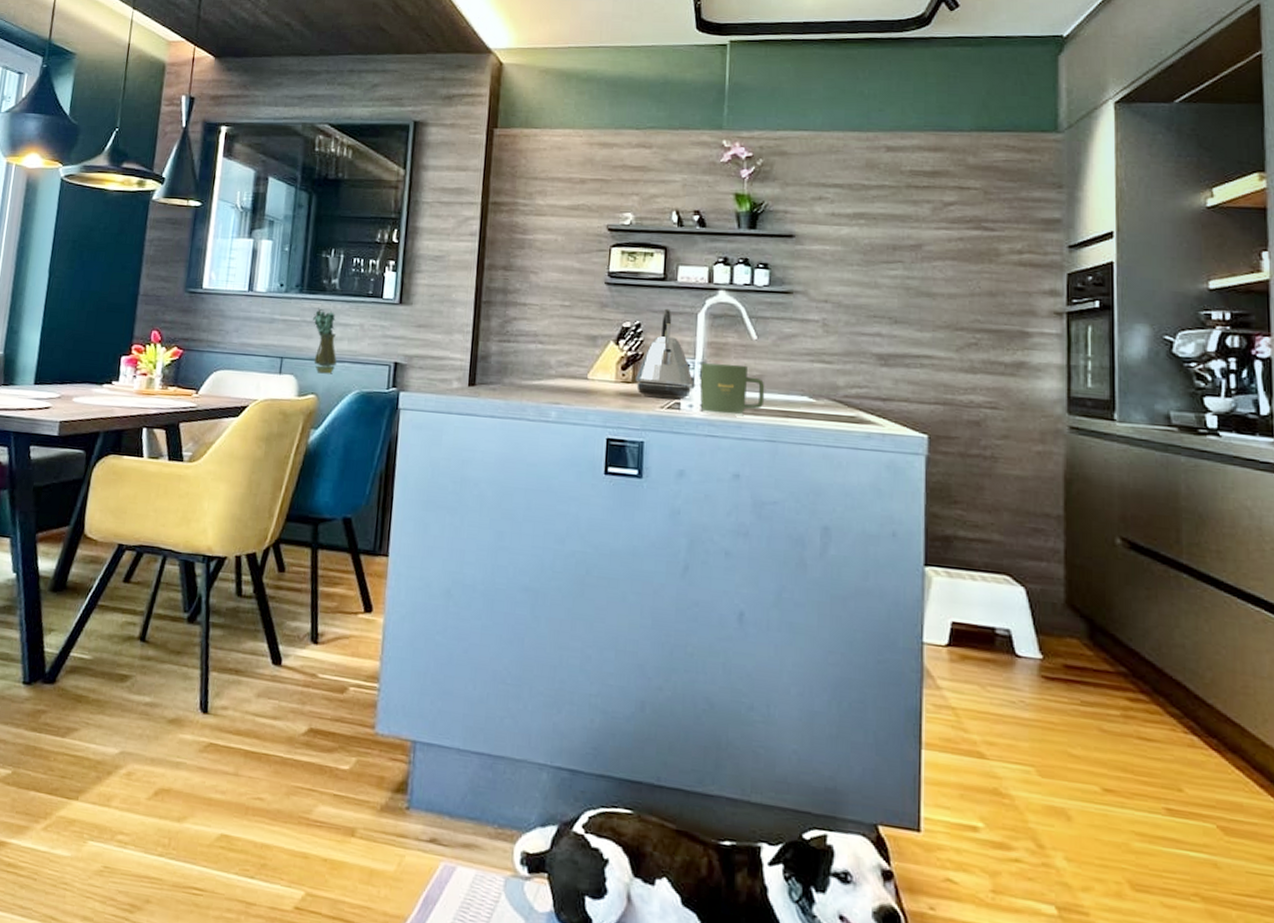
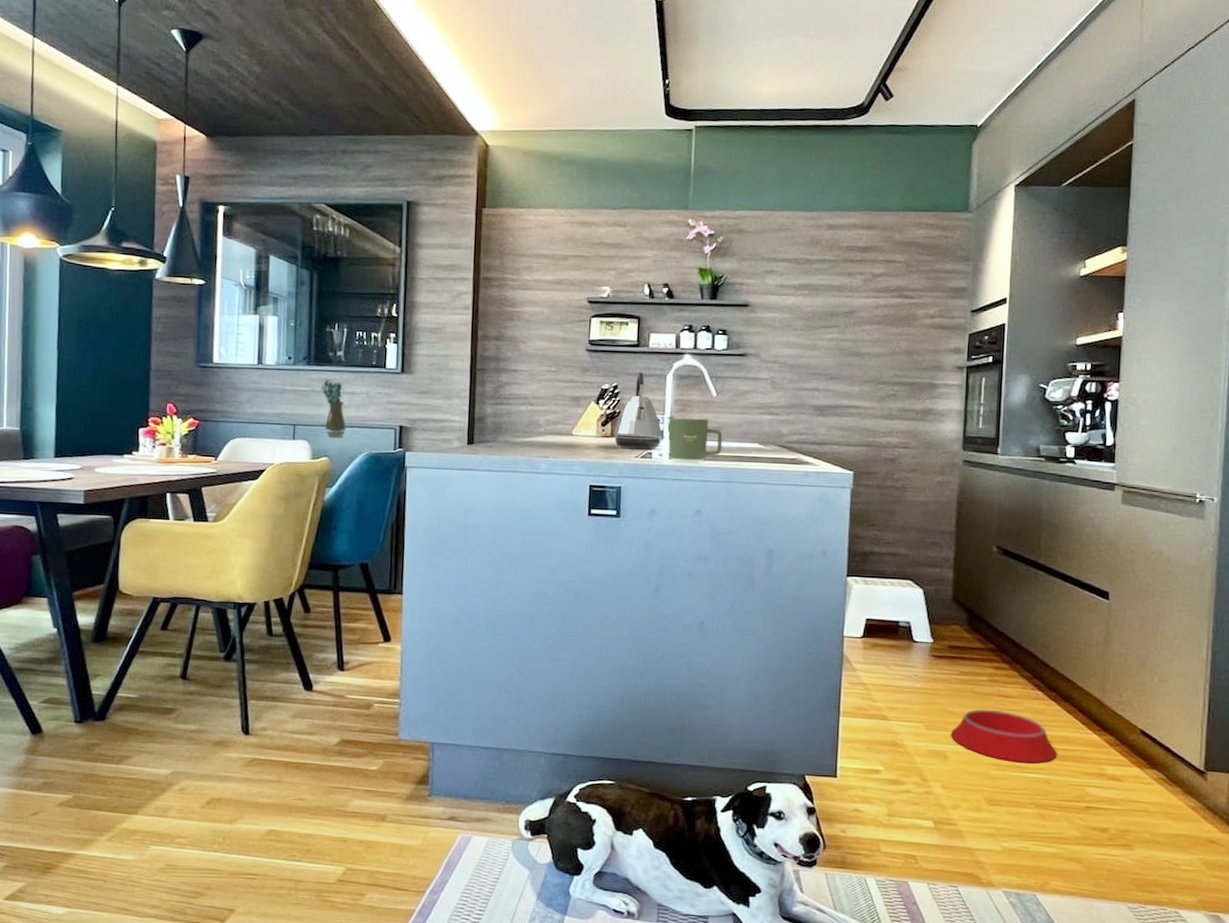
pet bowl: none [1073,753,1227,838] -> present [950,708,1057,764]

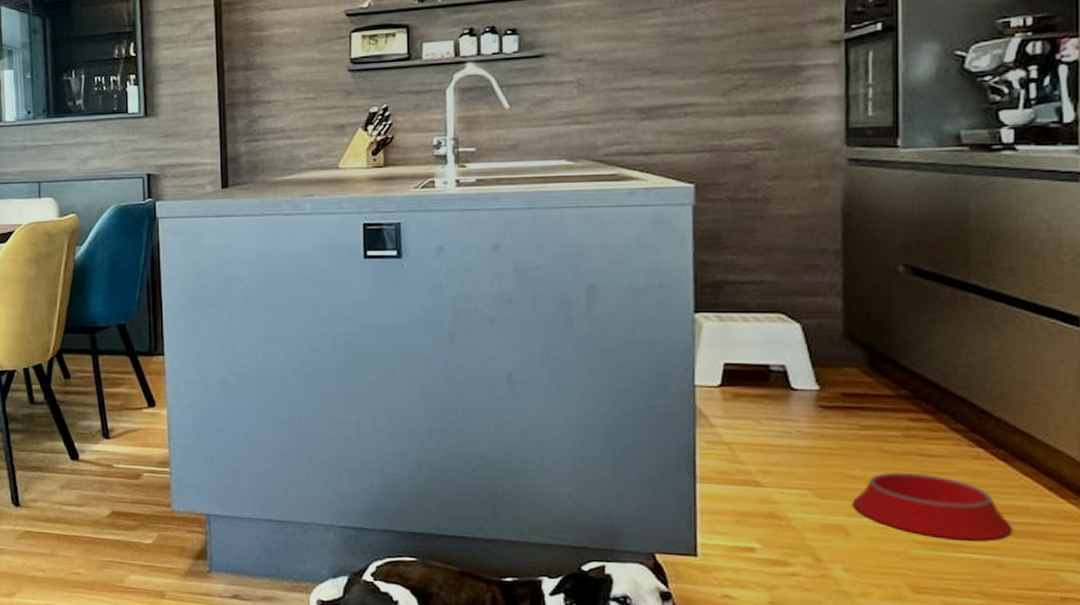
vase: present [320,378,346,438] -> none [62,130,92,193]
kettle: present [614,371,662,449] -> none [387,88,446,179]
mug: present [668,418,723,462] -> none [453,136,521,188]

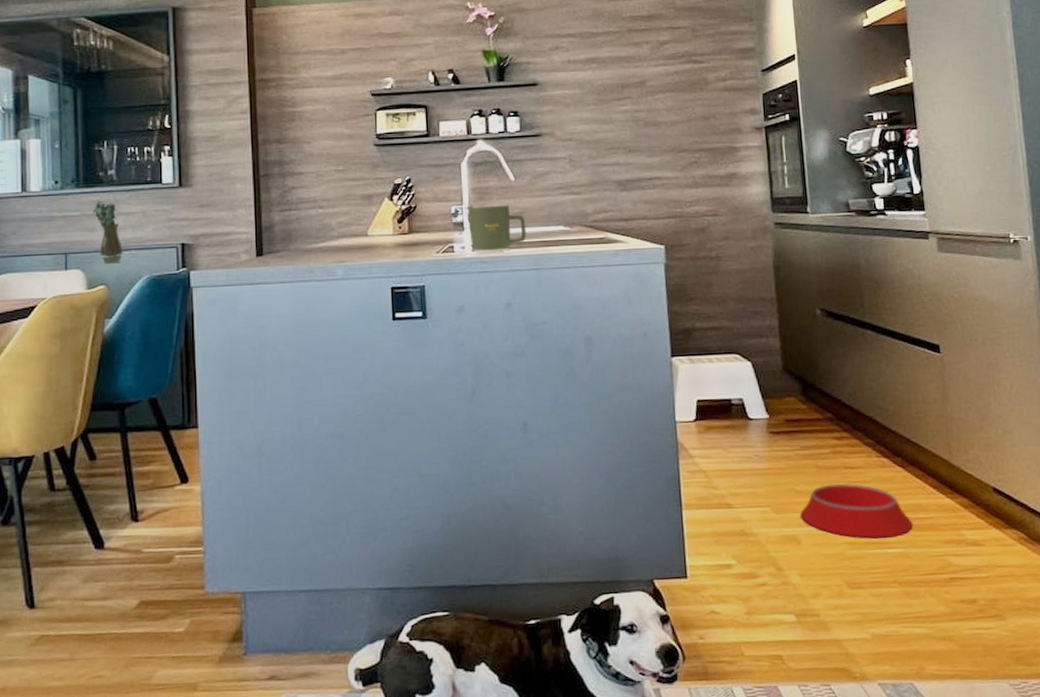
vase: none [62,130,92,193] -> present [92,200,123,264]
mug: none [453,136,521,188] -> present [468,205,527,253]

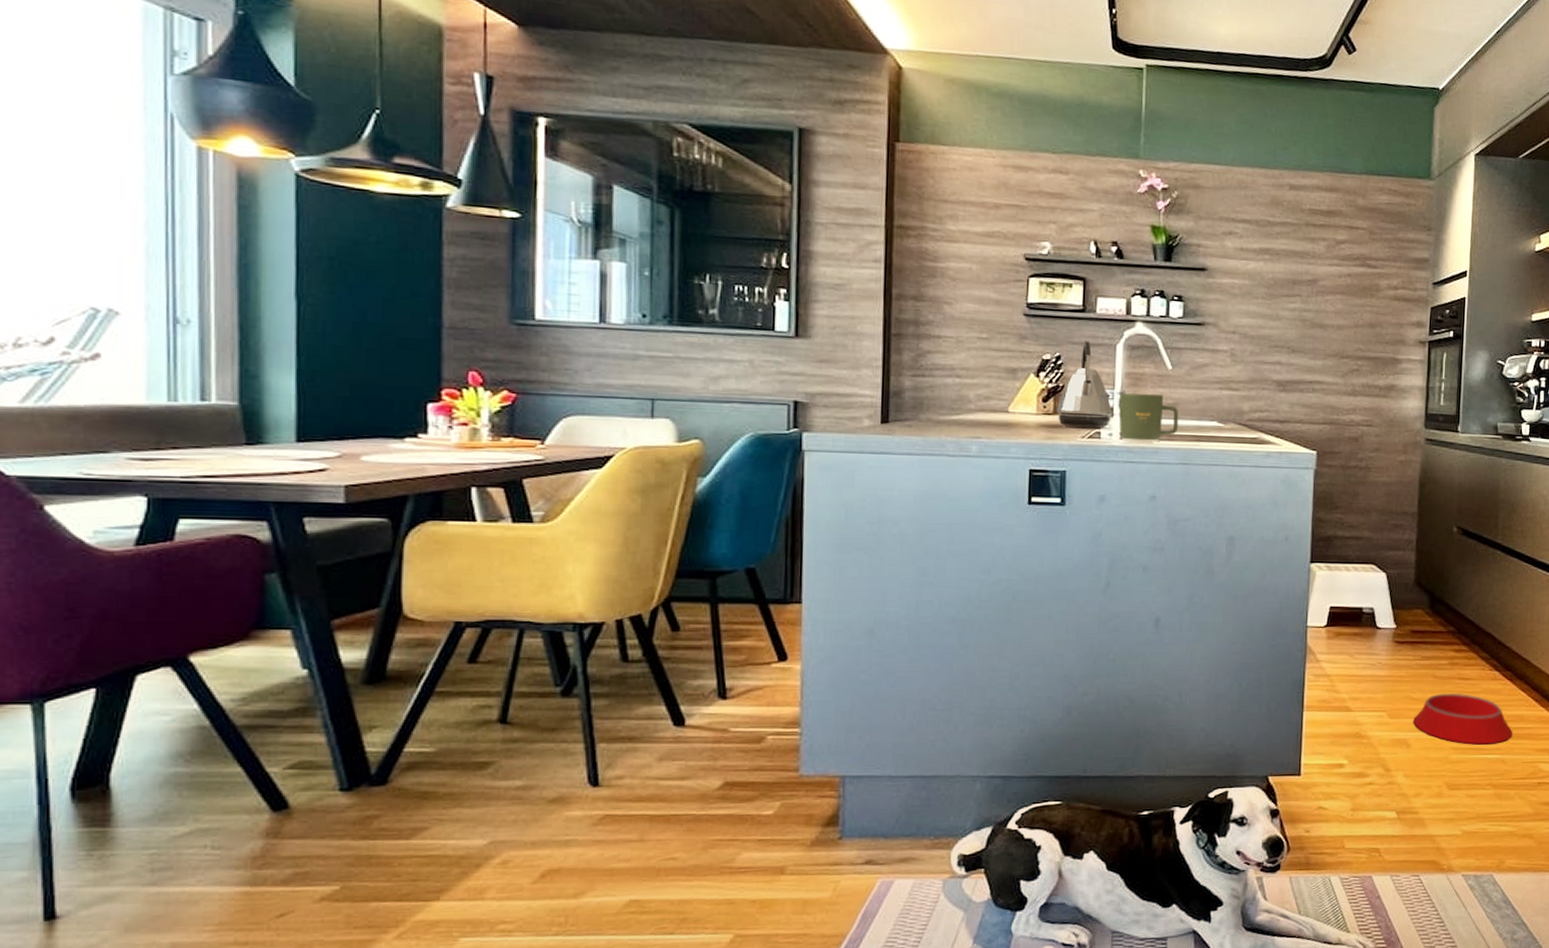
vase: present [92,200,123,264] -> none [688,342,723,416]
kettle: none [411,162,463,244] -> present [1057,340,1112,429]

